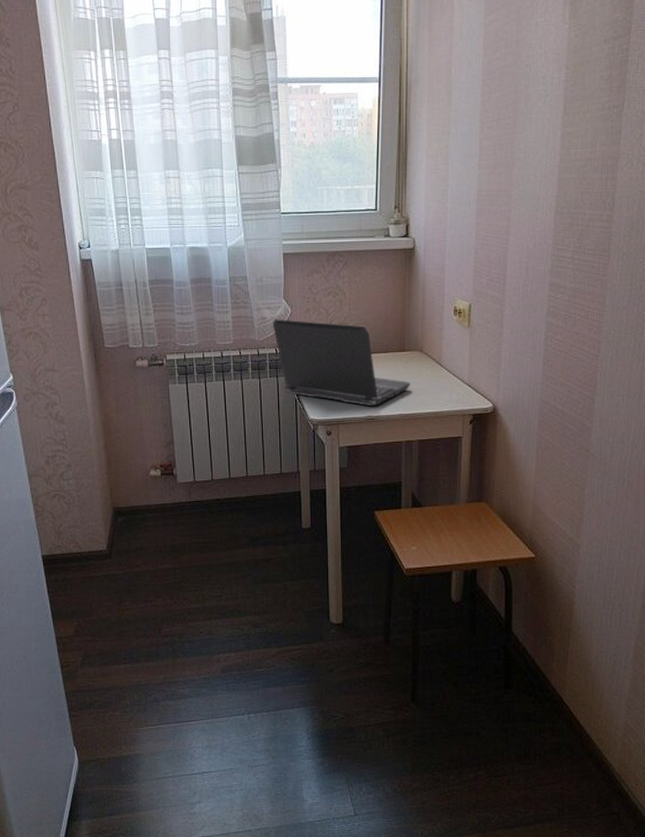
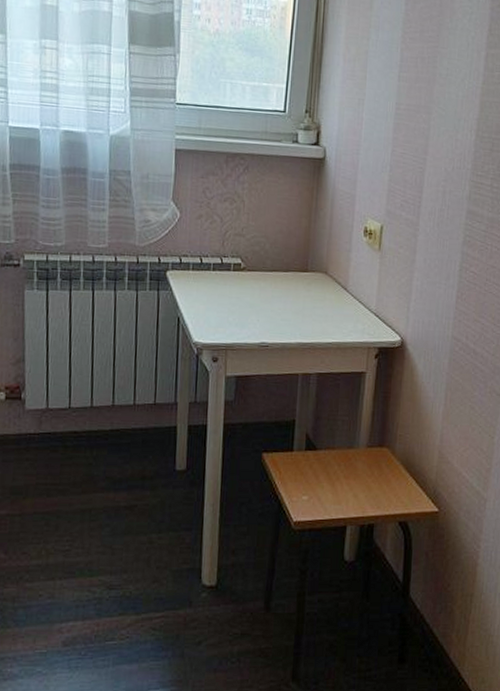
laptop computer: present [273,319,410,407] -> none [157,223,312,332]

